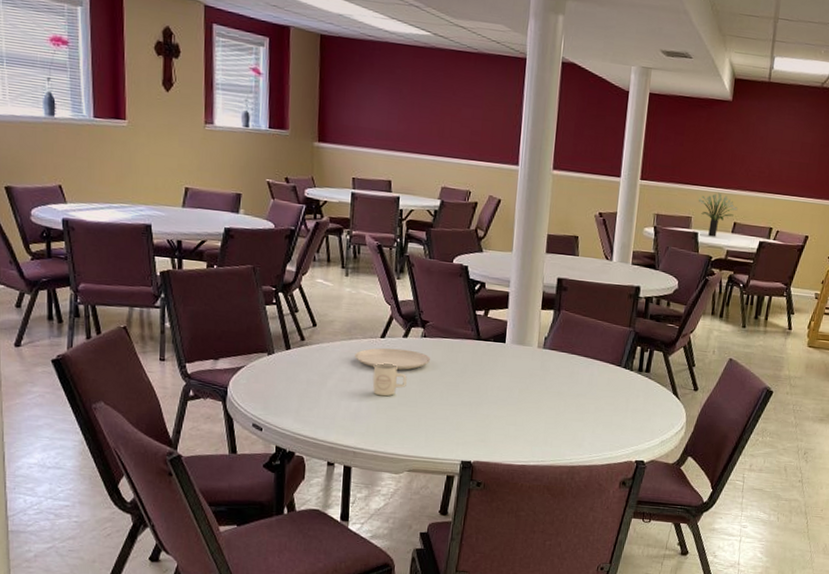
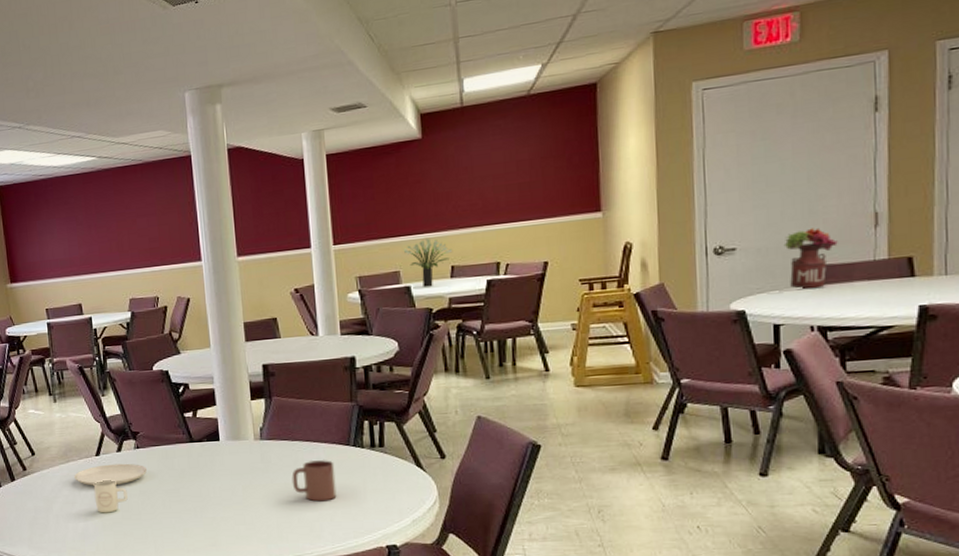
mug: none [564,375,605,414] -> present [291,460,337,502]

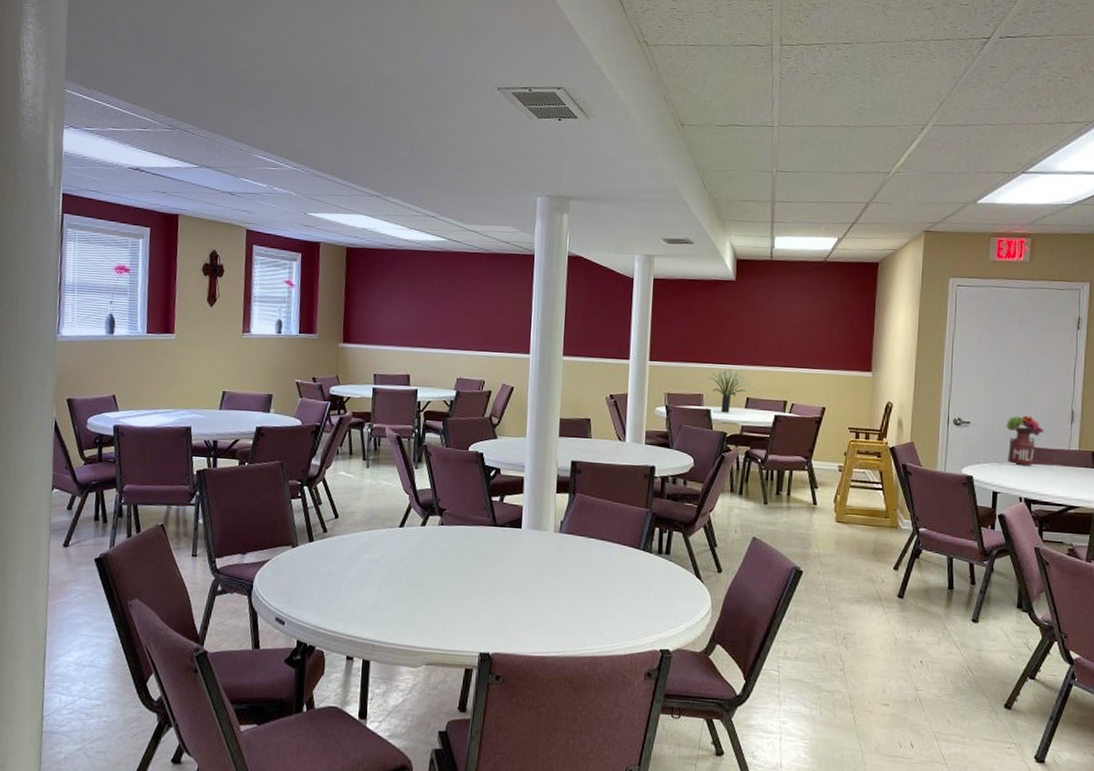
plate: present [74,463,148,486] -> none [374,537,448,559]
mug: present [93,480,128,513] -> none [391,553,425,587]
mug: present [291,460,337,502] -> none [583,559,624,600]

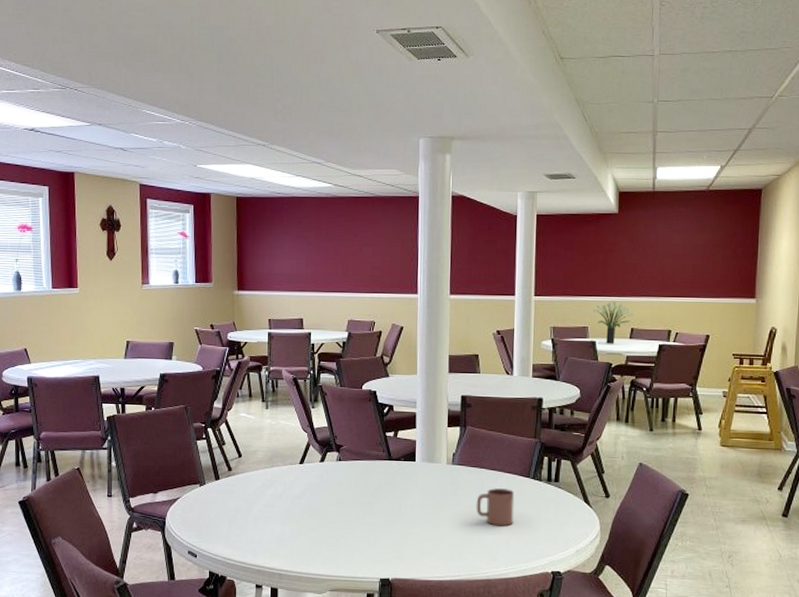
mug: none [583,559,624,600] -> present [476,488,515,526]

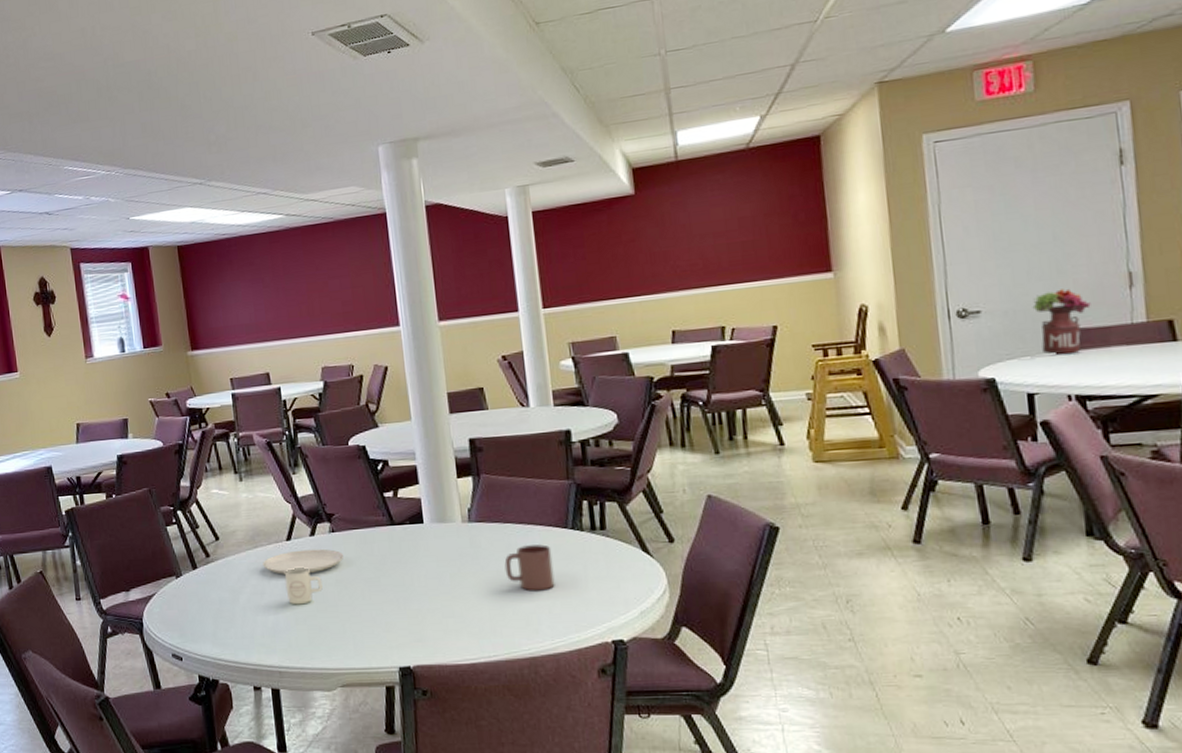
plate: none [277,473,347,493] -> present [263,549,344,575]
mug: none [294,488,325,519] -> present [284,567,323,605]
flower arrangement: present [593,301,634,344] -> none [619,300,673,354]

